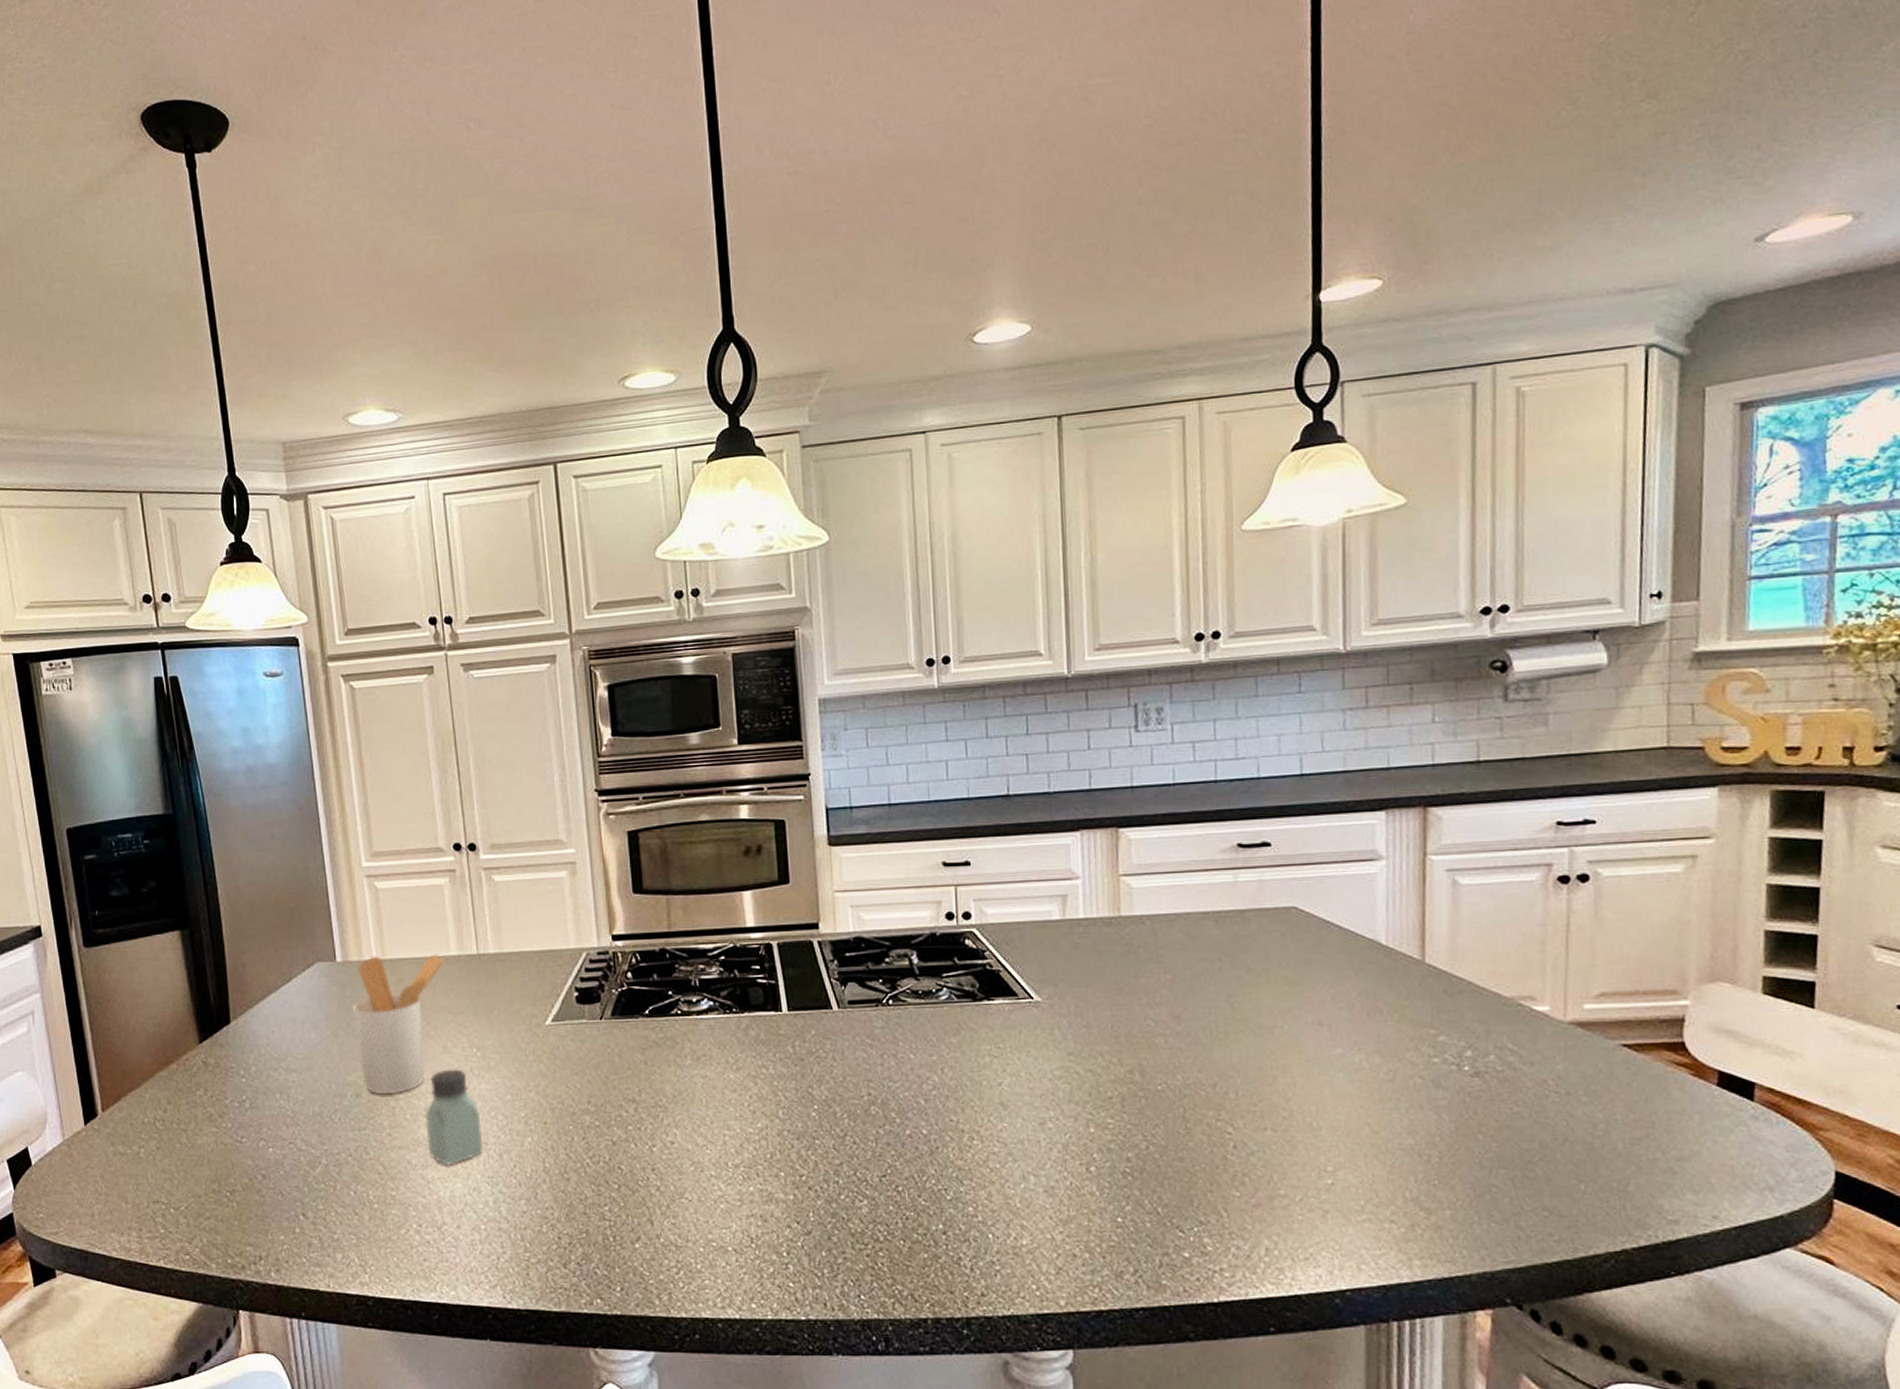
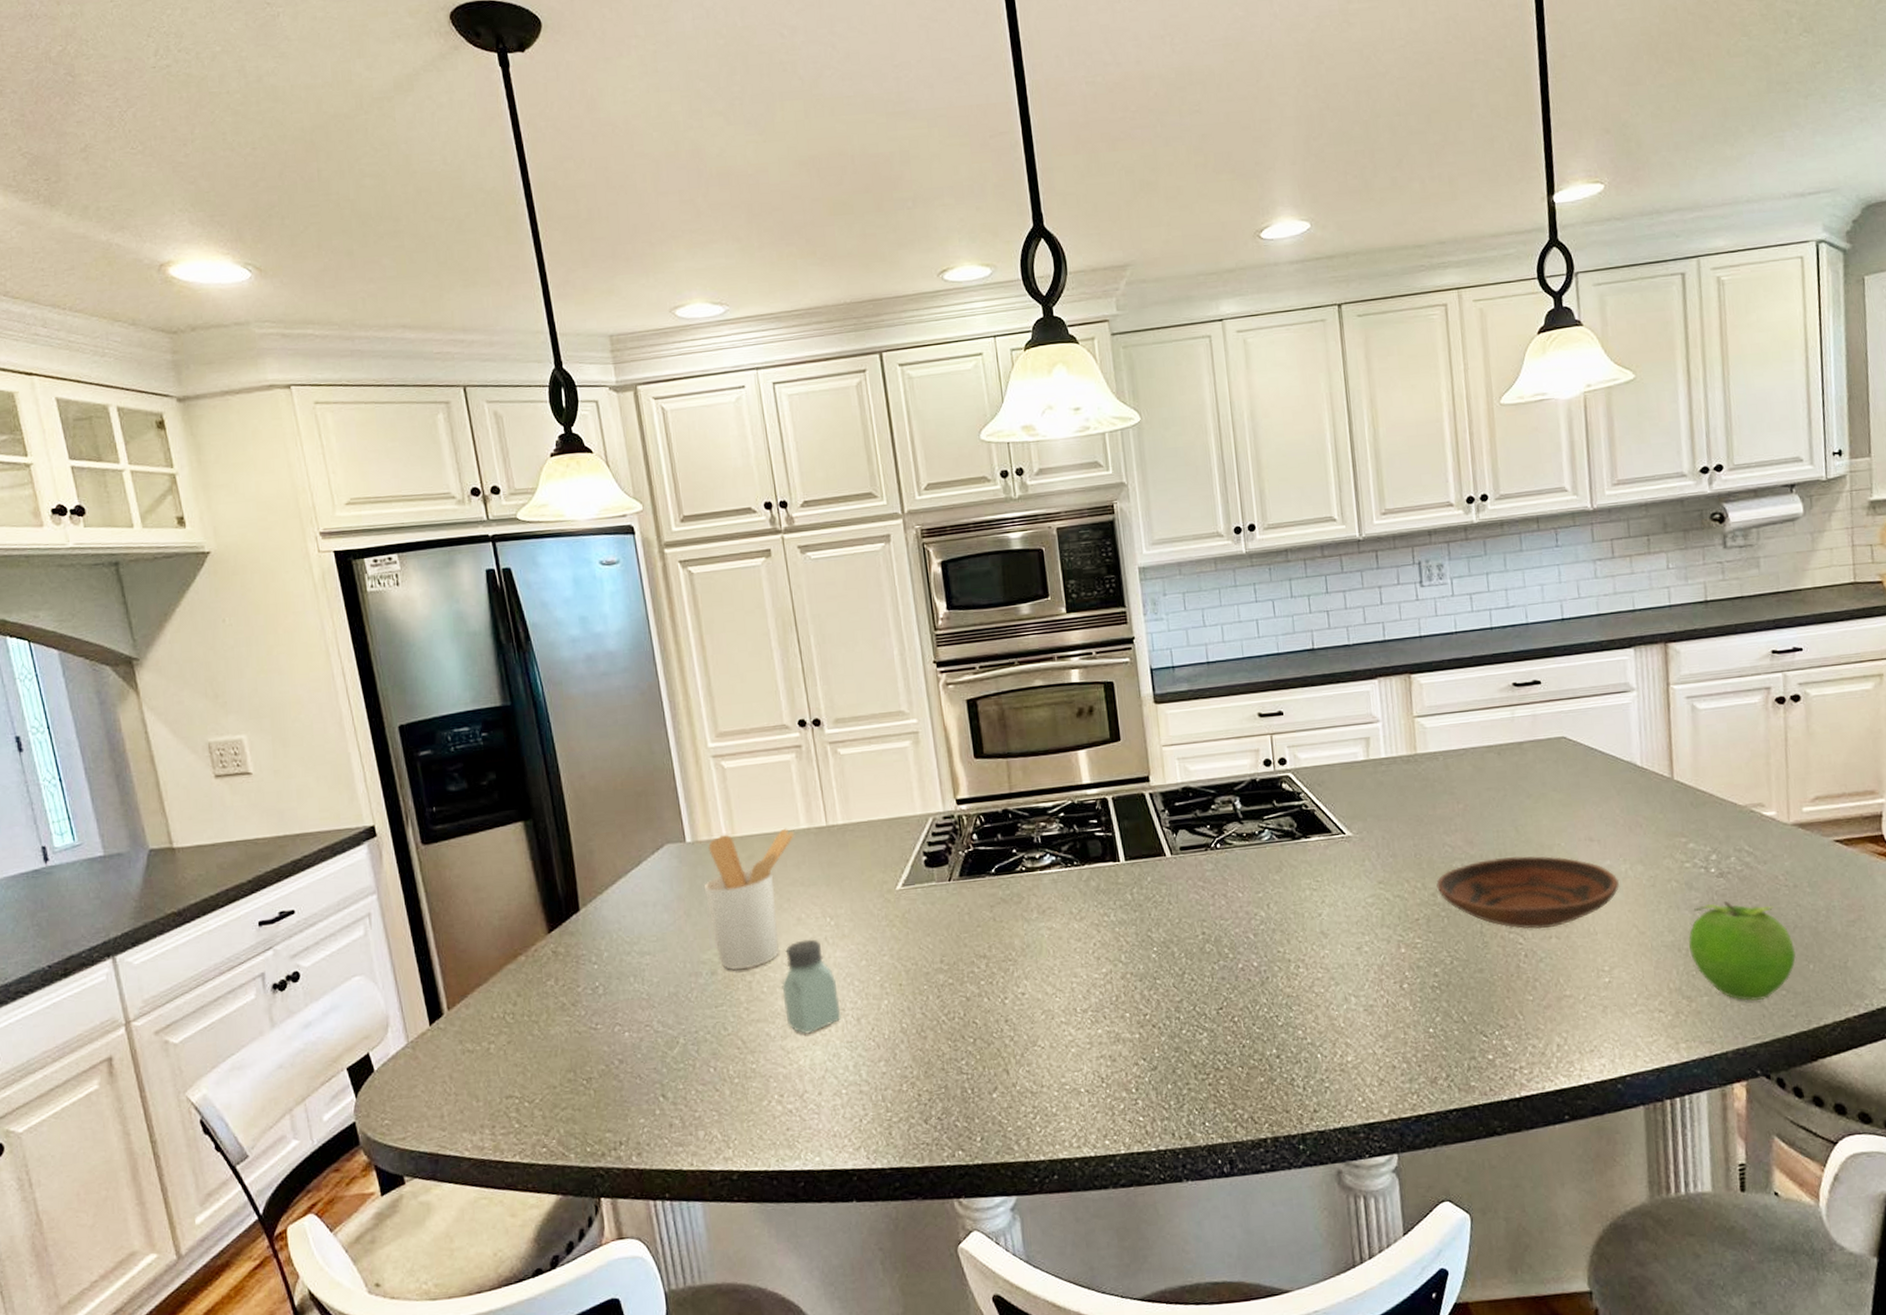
bowl: none [1135,1036,1351,1119] -> present [1436,856,1619,930]
fruit: none [1431,1103,1563,1221] -> present [1688,900,1796,1001]

